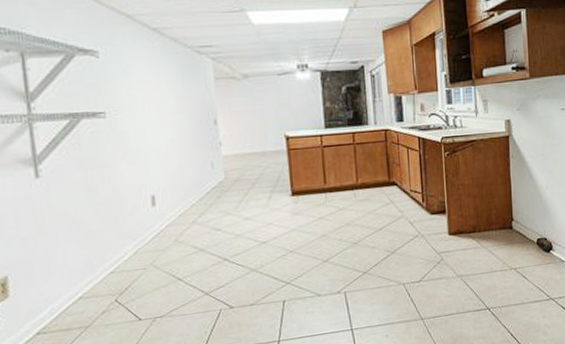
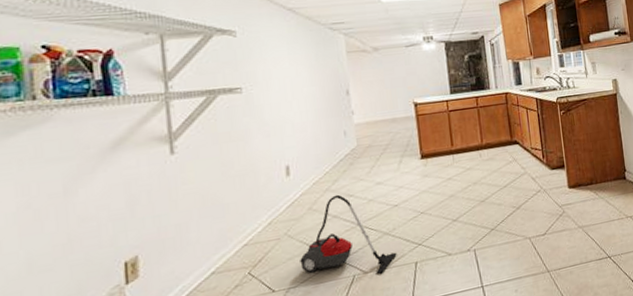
vacuum cleaner: none [166,227,264,310] -> present [300,194,397,274]

